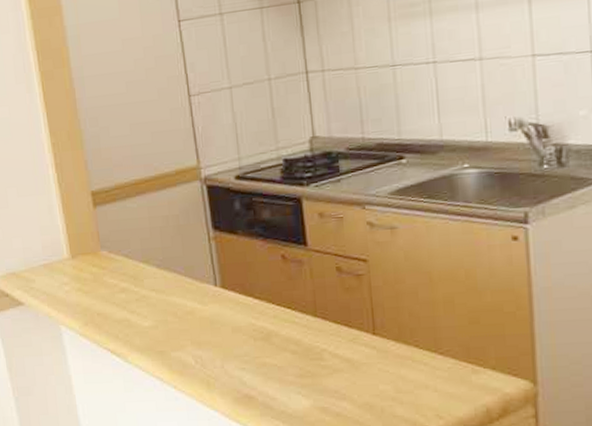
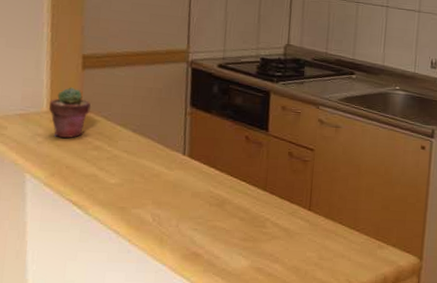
potted succulent: none [68,228,110,285] -> present [49,87,92,138]

